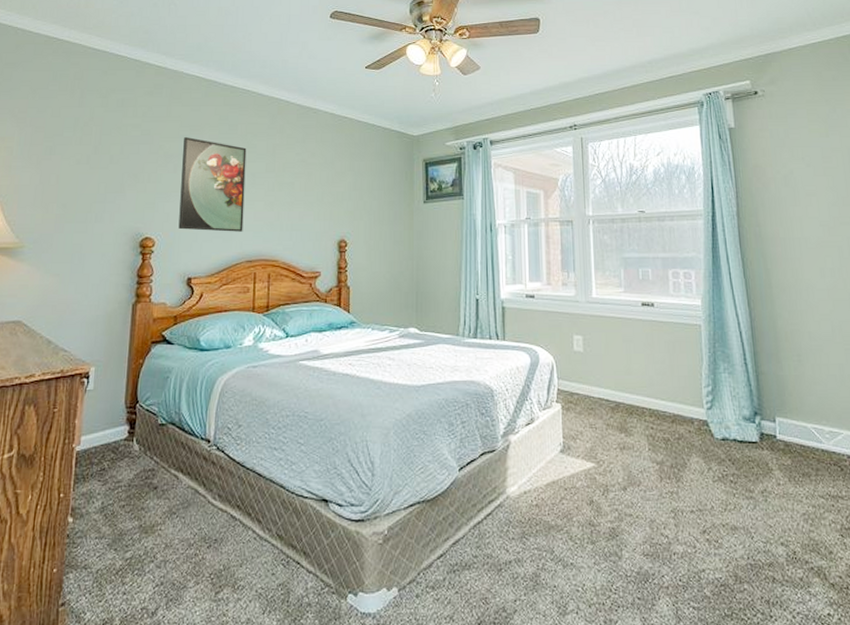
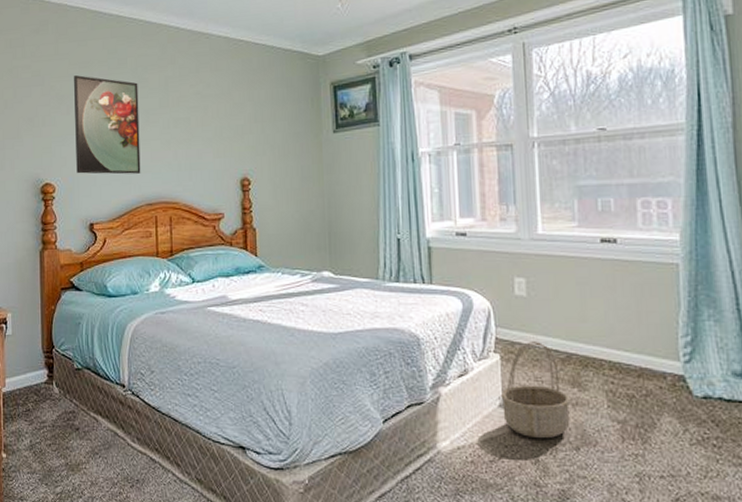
basket: none [561,392,619,481] -> present [500,342,571,439]

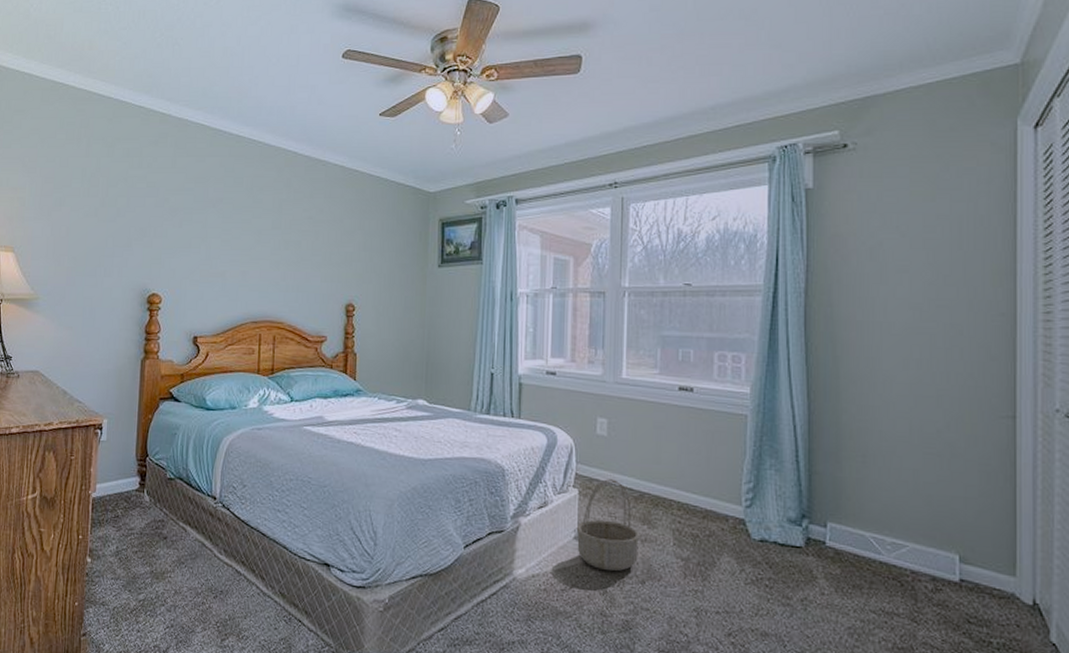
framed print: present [74,75,141,175] -> none [184,190,253,291]

